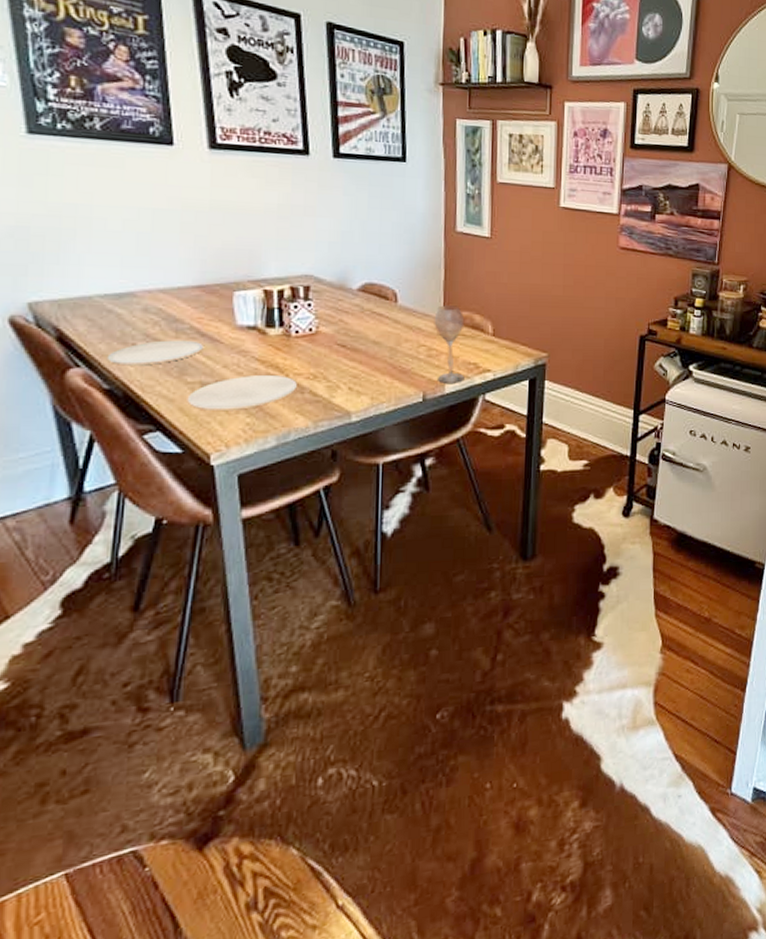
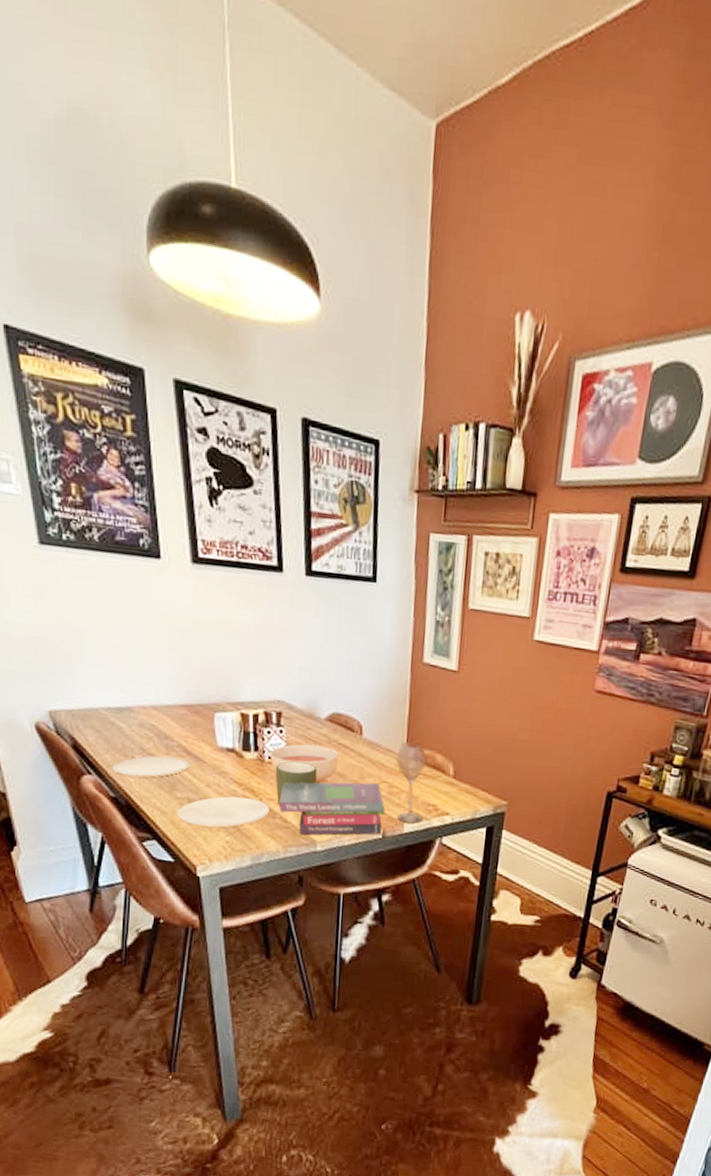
bowl: none [296,315,373,354] -> present [269,744,339,785]
mug: none [303,334,350,386] -> present [275,761,318,814]
books: none [308,348,425,408] -> present [279,782,385,835]

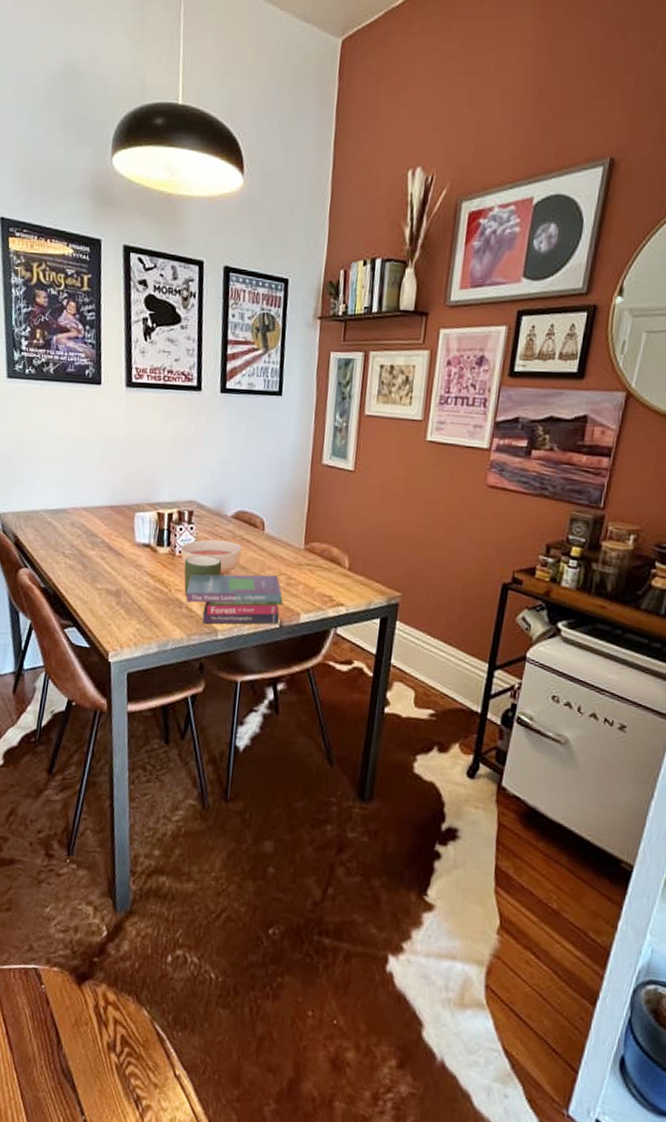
plate: present [112,755,189,778] -> none [45,551,110,571]
plate: present [177,796,269,828] -> none [95,587,177,617]
wineglass: present [396,741,427,823] -> none [294,536,324,614]

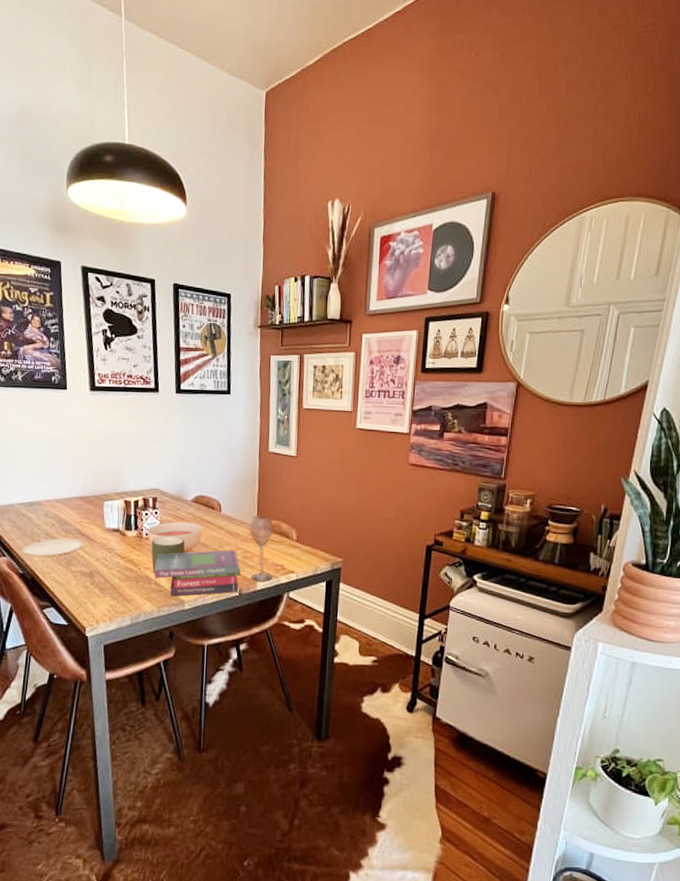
plate: none [45,551,110,571] -> present [22,538,83,557]
wineglass: none [294,536,324,614] -> present [249,515,274,581]

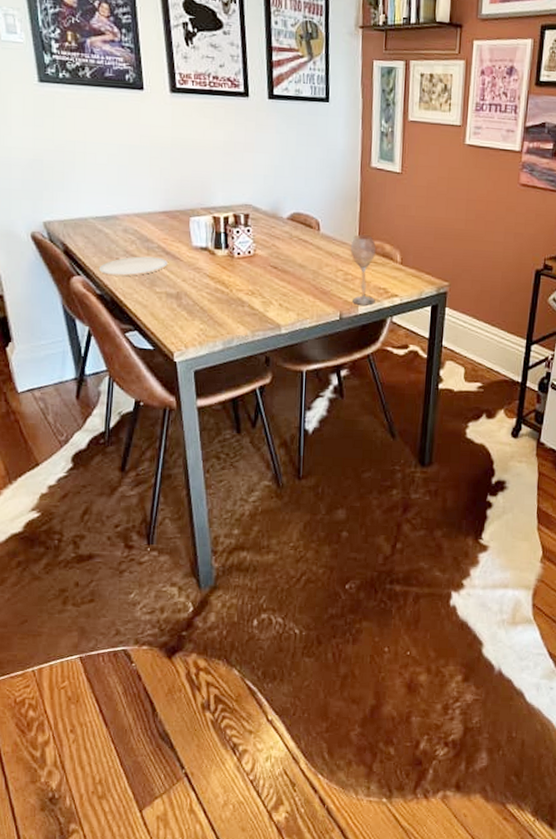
bowl: present [146,521,202,554] -> none [238,240,299,275]
mug: present [151,536,185,579] -> none [243,256,281,302]
books: present [154,550,241,597] -> none [247,271,342,321]

